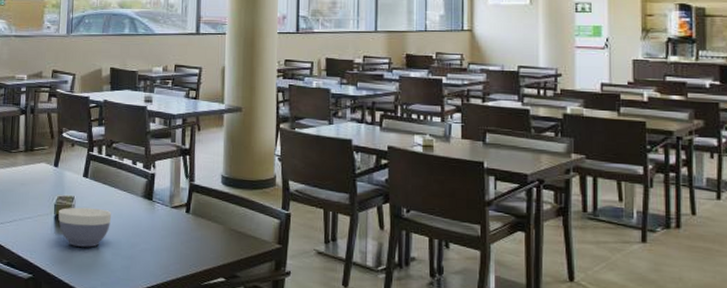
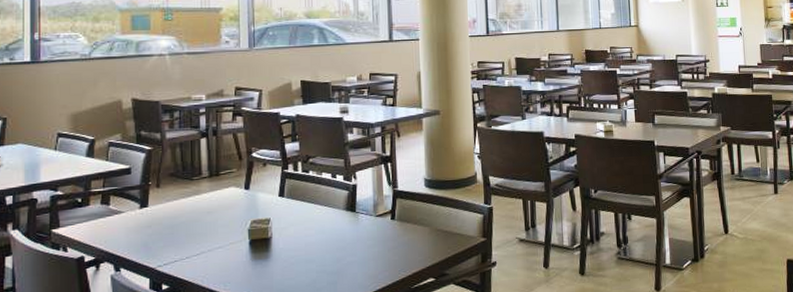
bowl: present [58,207,112,247] -> none [254,227,314,270]

